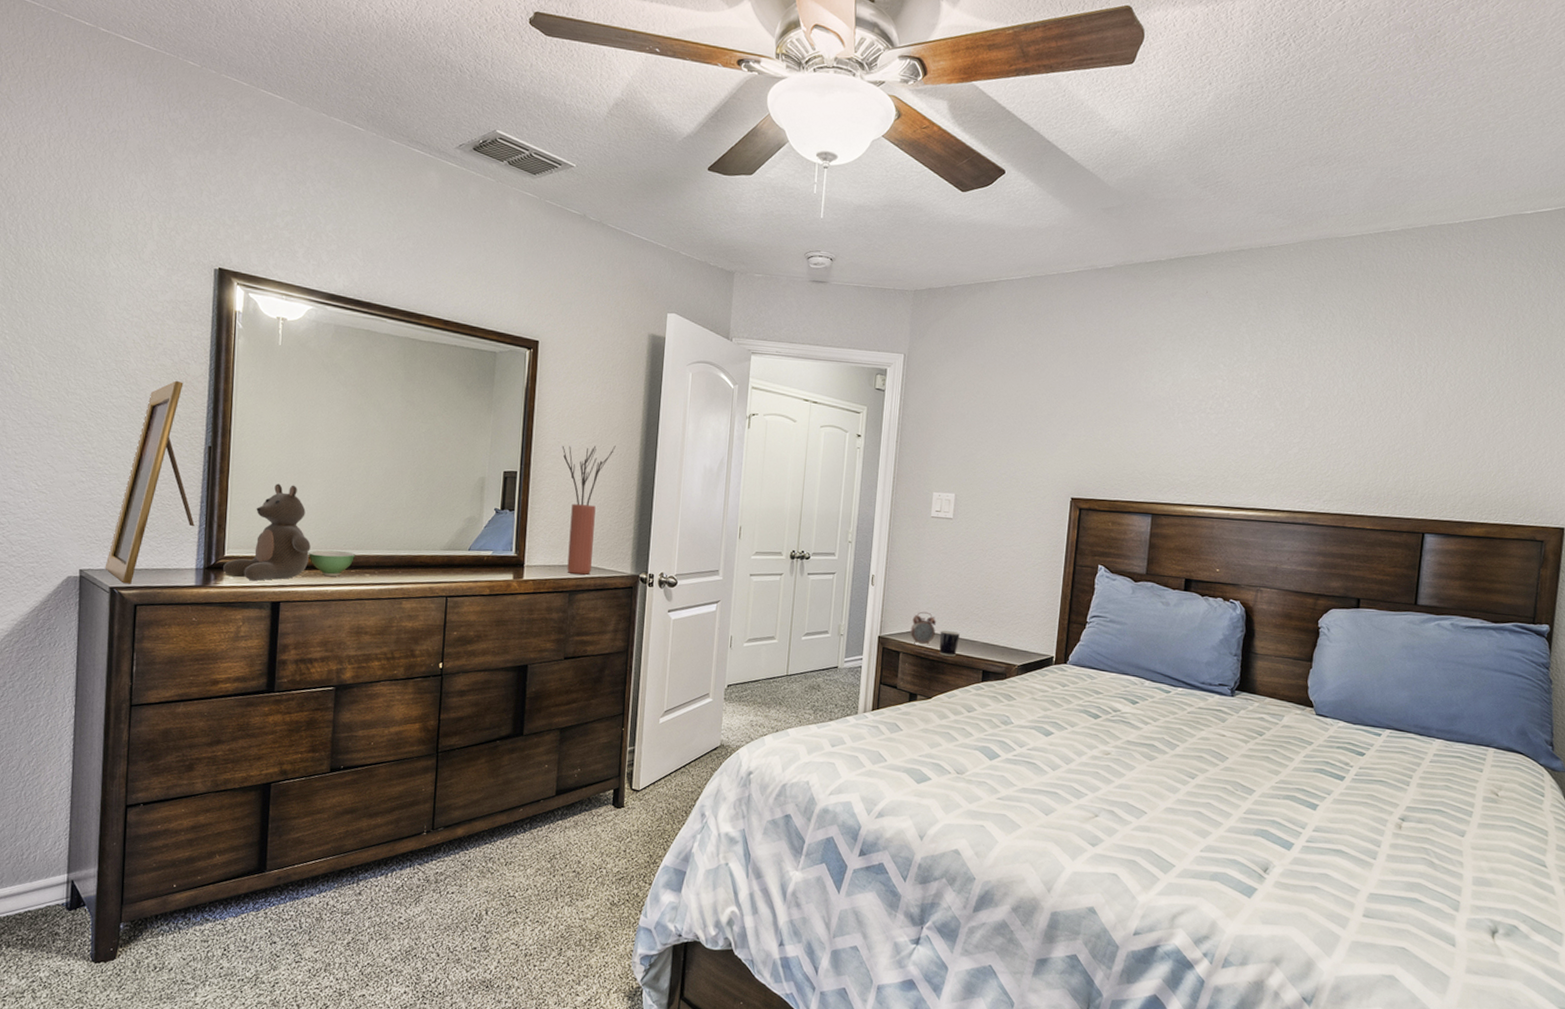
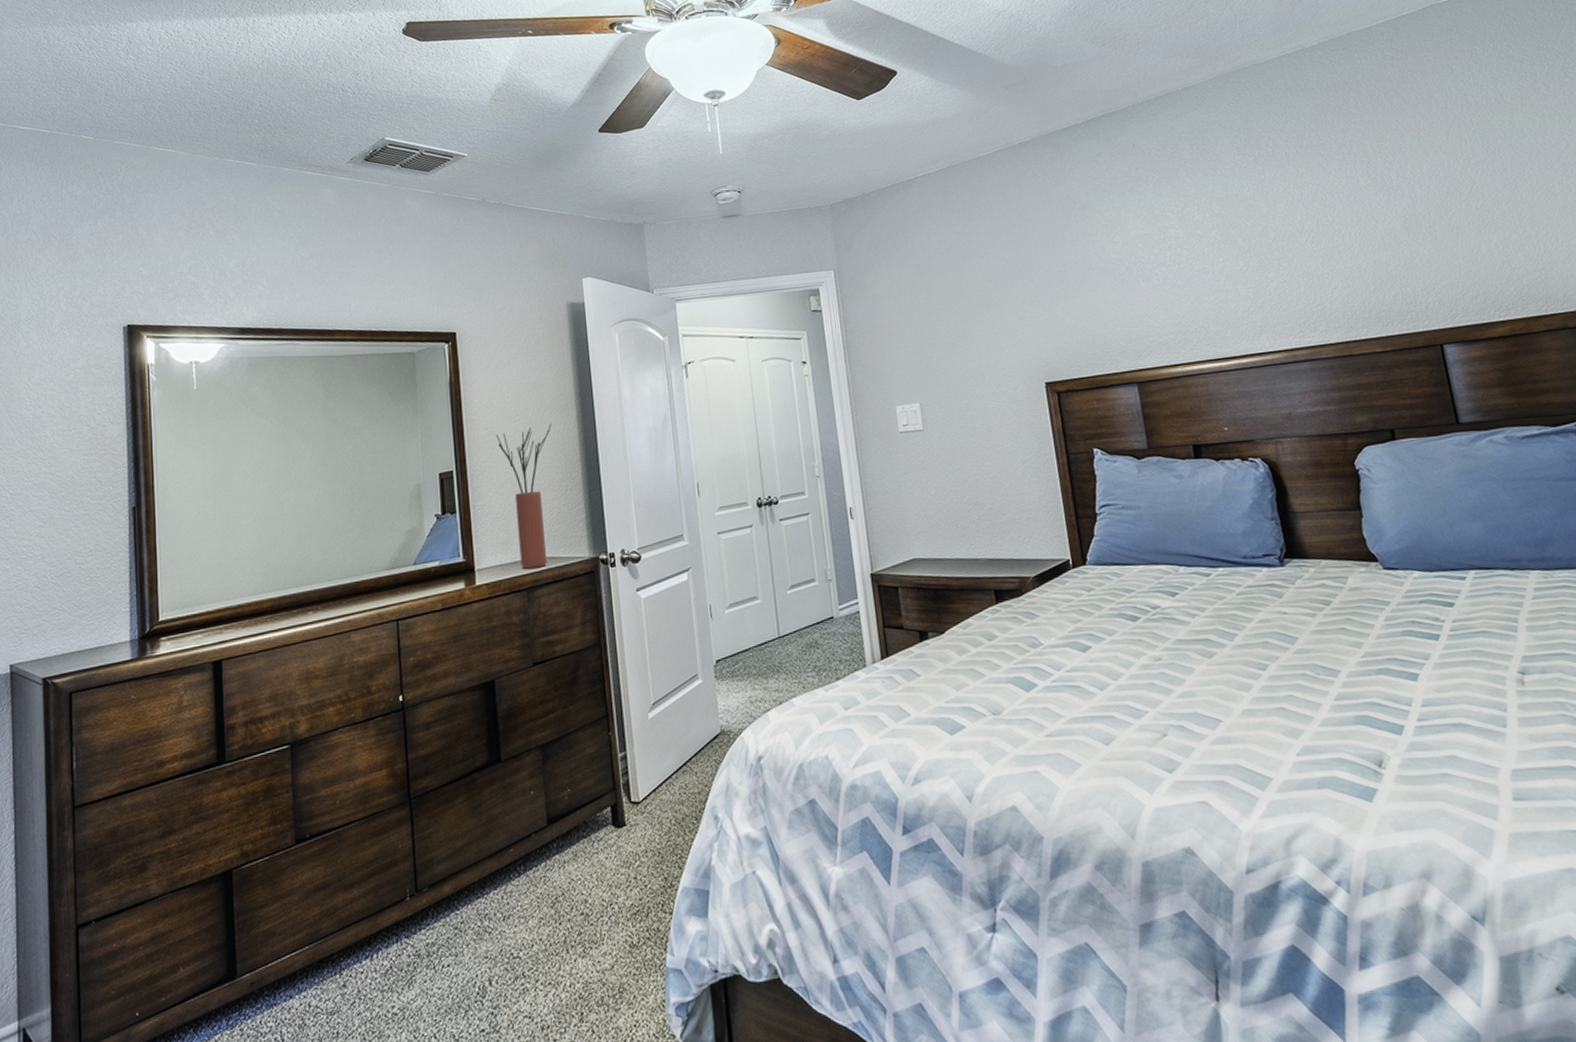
picture frame: present [105,380,195,584] -> none [36,445,125,672]
stuffed bear: present [223,483,311,581] -> none [159,530,248,642]
bowl: present [308,550,356,577] -> none [245,591,296,623]
alarm clock: present [910,611,936,646] -> none [903,536,933,576]
mug: present [939,630,960,657] -> none [937,552,961,582]

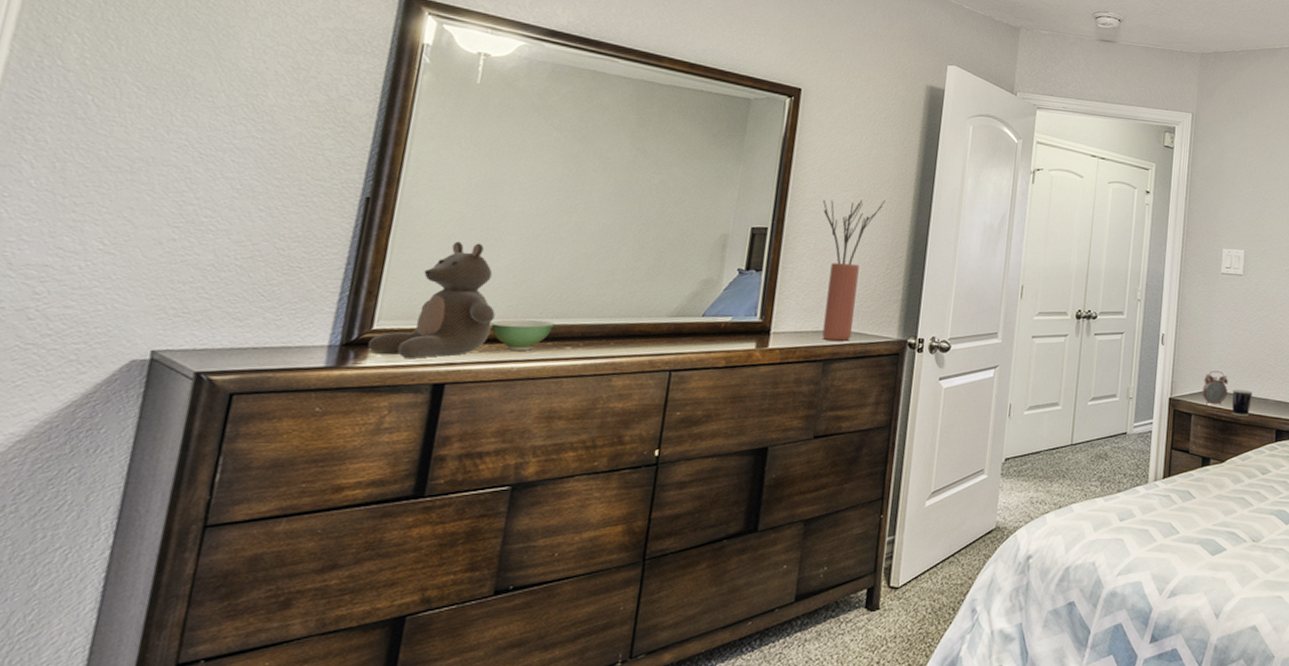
stuffed bear: none [159,530,248,642] -> present [368,241,495,358]
bowl: none [245,591,296,623] -> present [490,319,555,352]
alarm clock: none [903,536,933,576] -> present [1202,370,1228,407]
mug: none [937,552,961,582] -> present [1232,389,1252,416]

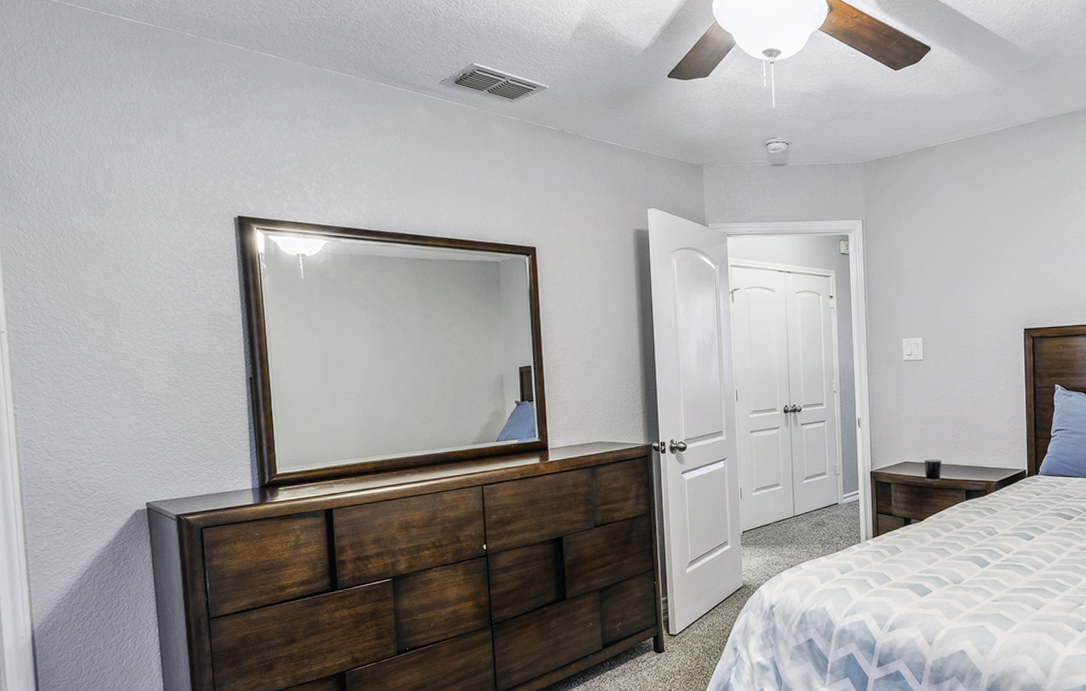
stuffed bear: present [368,241,495,358] -> none [277,402,354,493]
bowl: present [490,319,555,352] -> none [352,456,396,481]
vase: present [822,200,886,341] -> none [568,332,617,450]
alarm clock: present [1202,370,1228,407] -> none [898,444,920,475]

